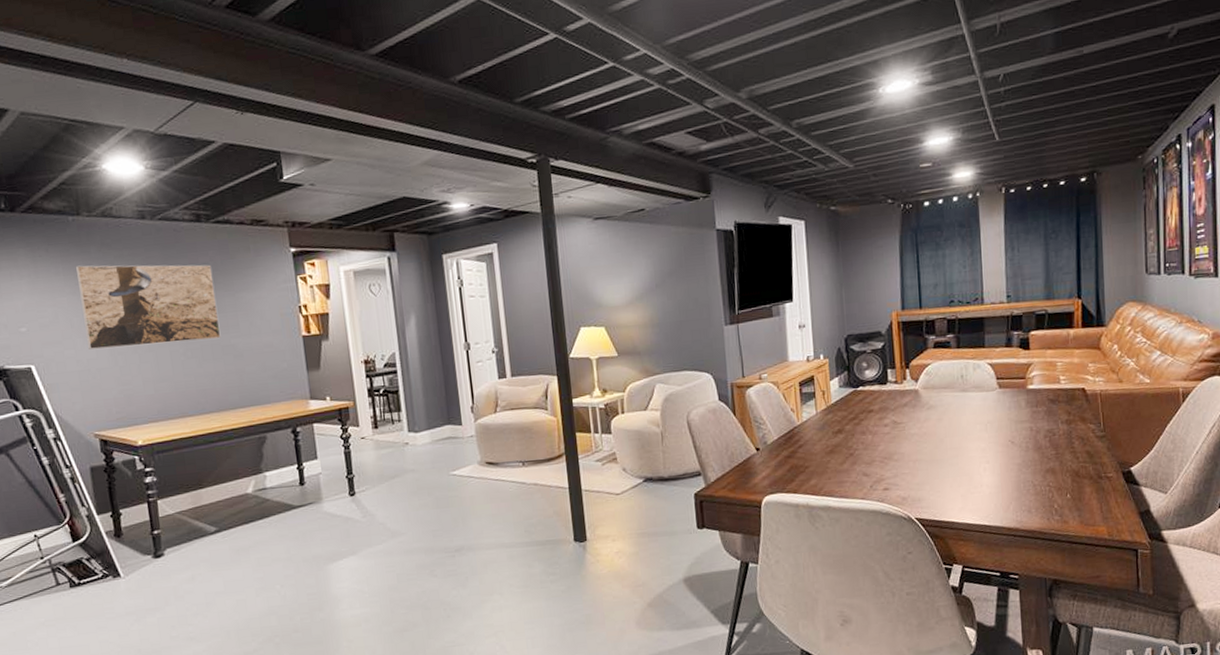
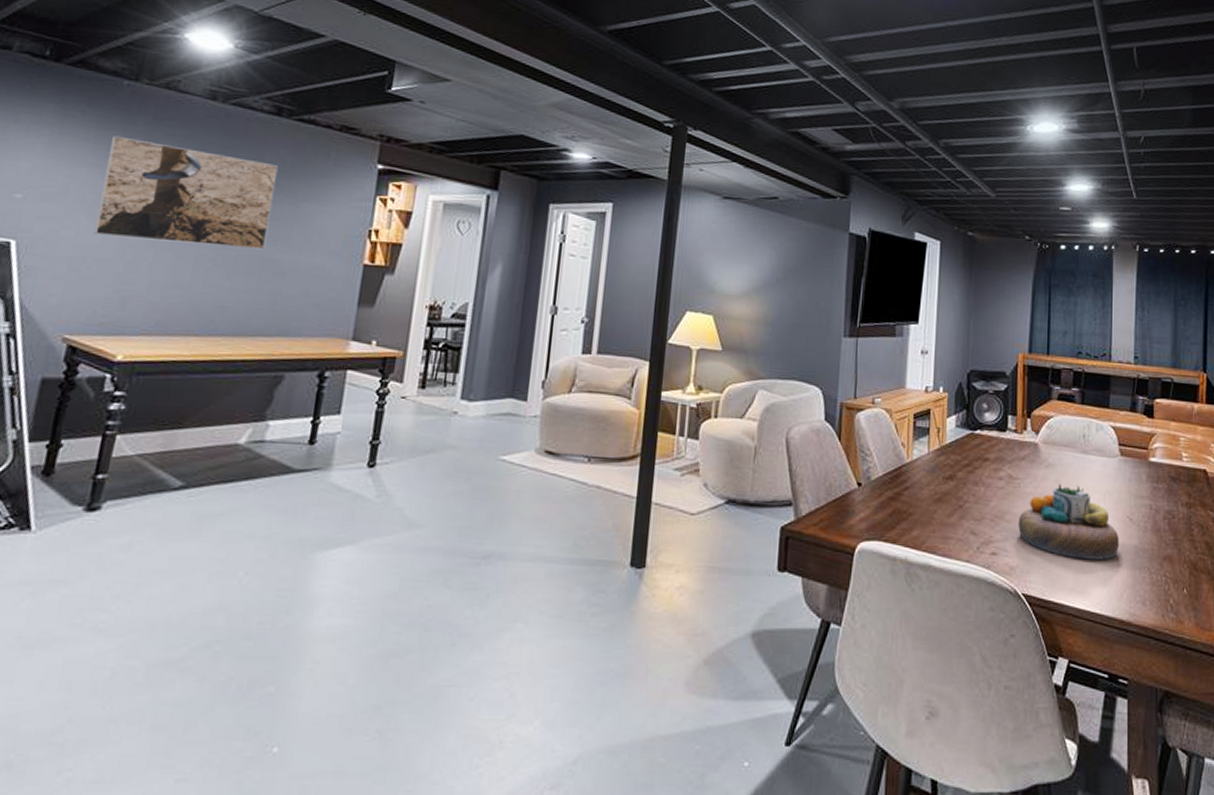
decorative bowl: none [906,420,1004,483] -> present [1018,484,1120,560]

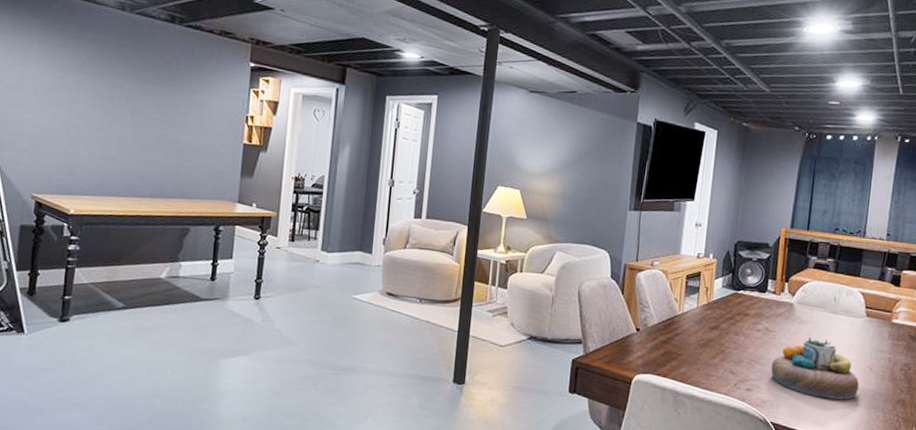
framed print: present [94,135,279,250] -> none [45,40,175,131]

